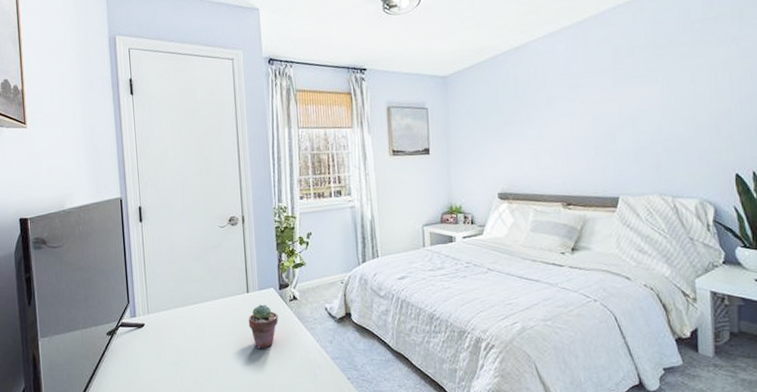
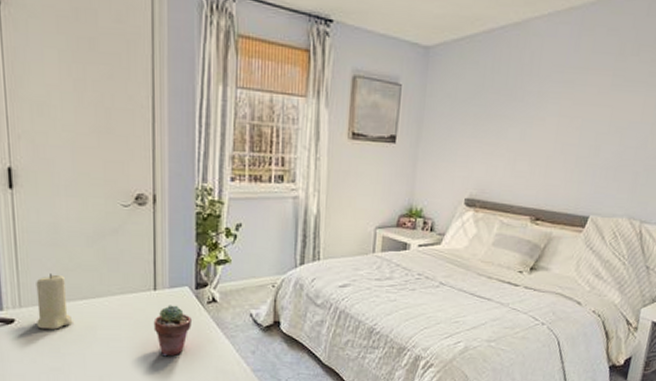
candle: none [159,284,187,331] -> present [36,272,73,330]

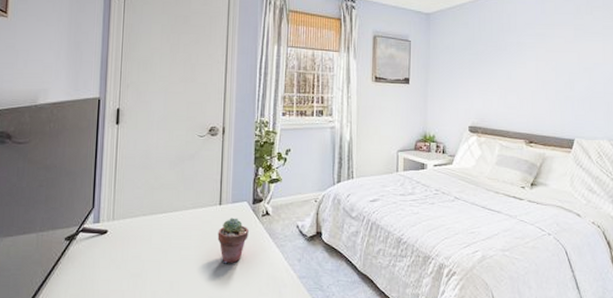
candle: present [36,272,73,330] -> none [125,190,153,239]

